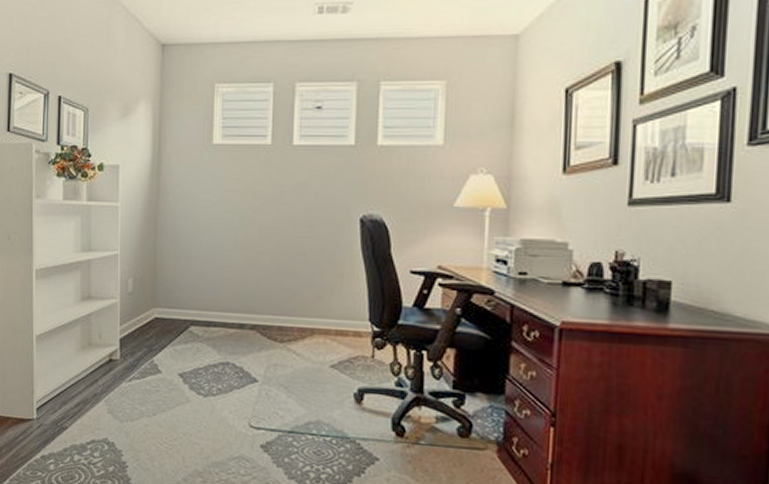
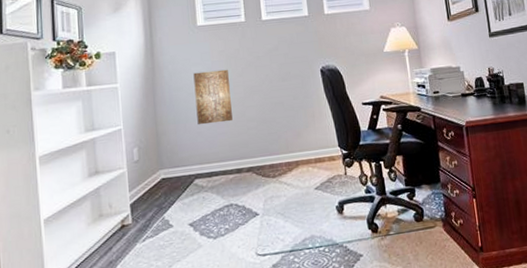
wall art: none [200,201,244,266] -> present [193,69,233,125]

